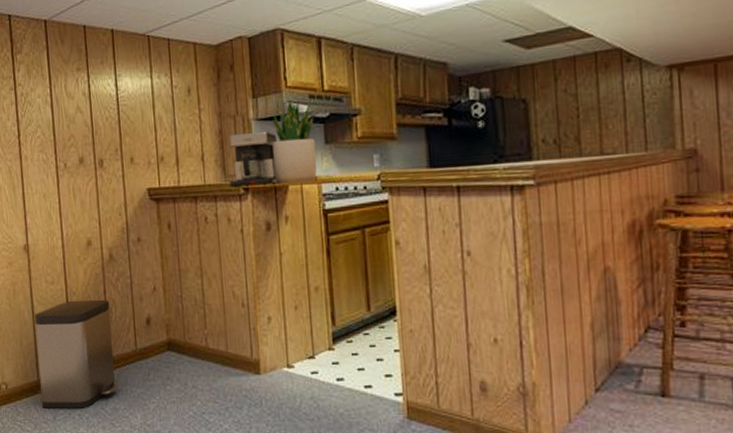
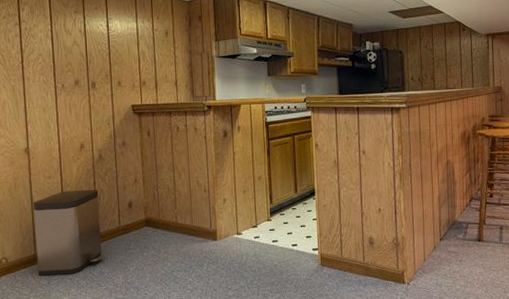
coffee maker: present [229,131,277,189] -> none [196,65,233,106]
planter: present [271,98,317,185] -> none [229,43,262,105]

